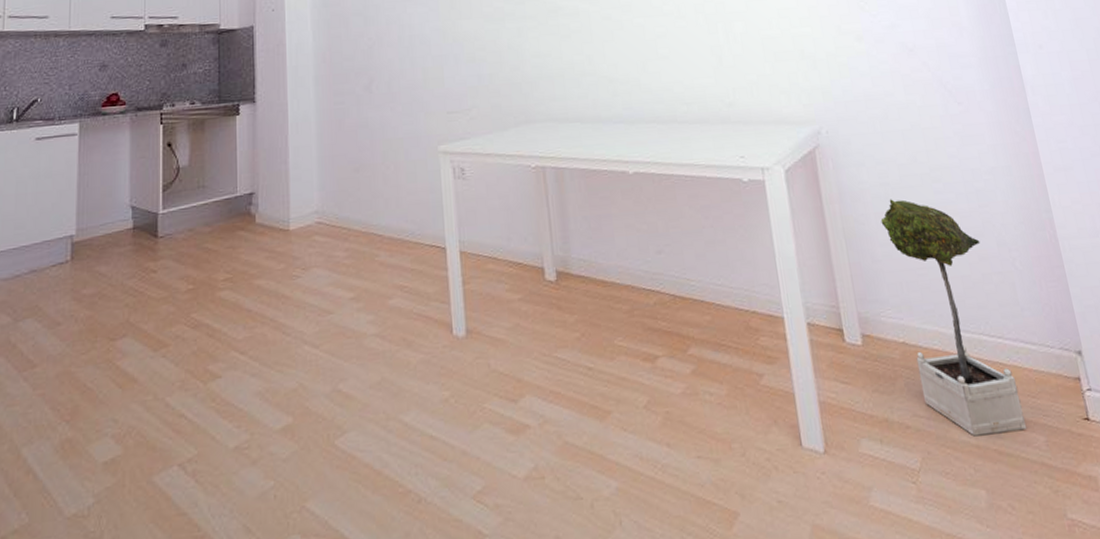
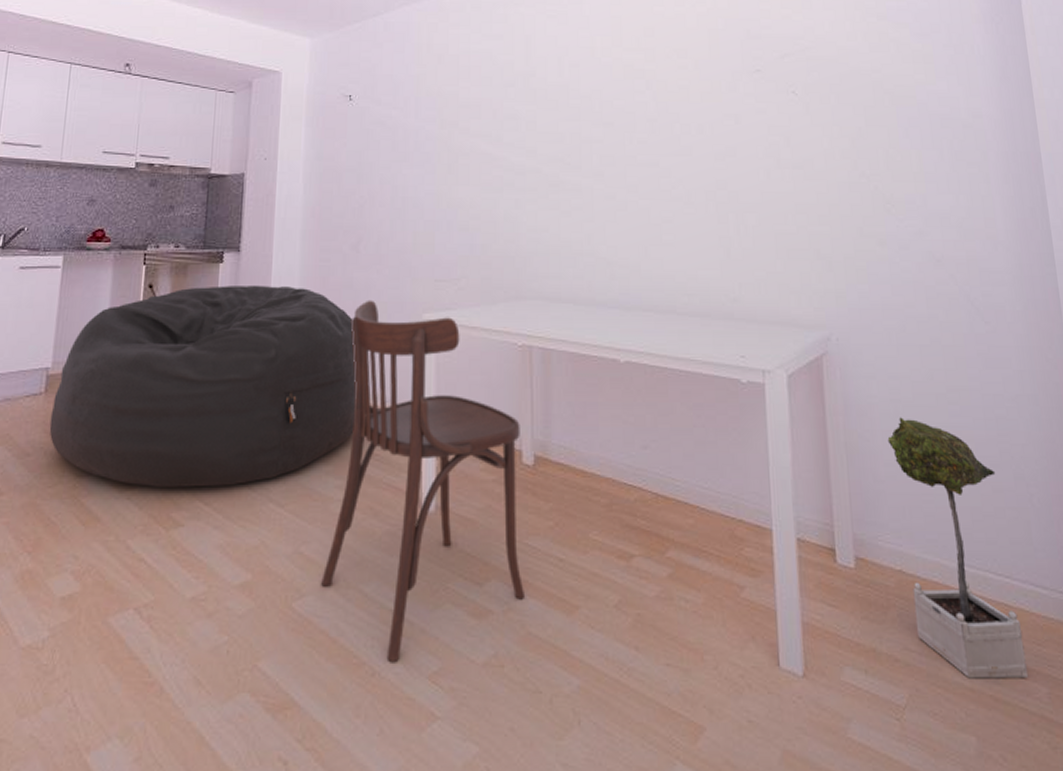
bean bag chair: none [78,132,382,343] -> present [49,284,357,487]
dining chair: none [361,137,560,488] -> present [321,300,526,663]

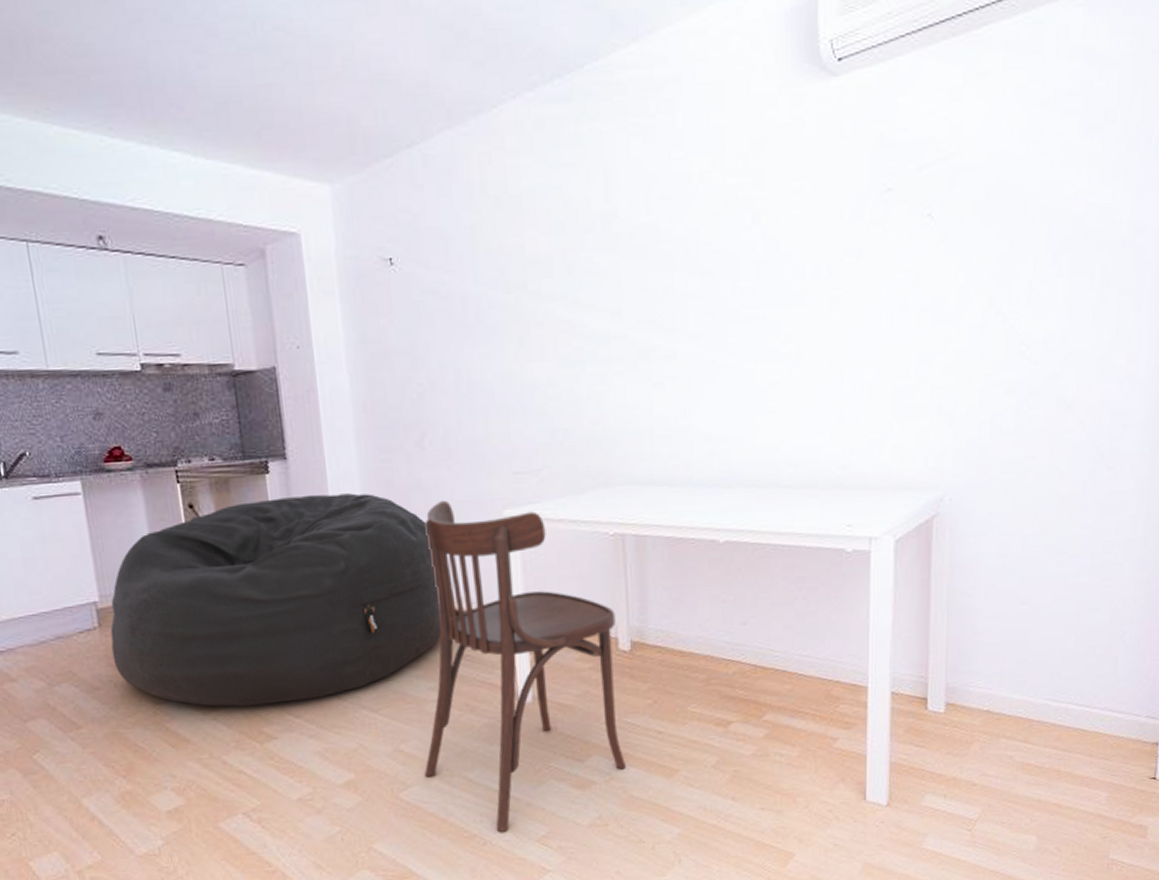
potted tree: present [887,417,1029,679] -> none [990,571,1094,793]

